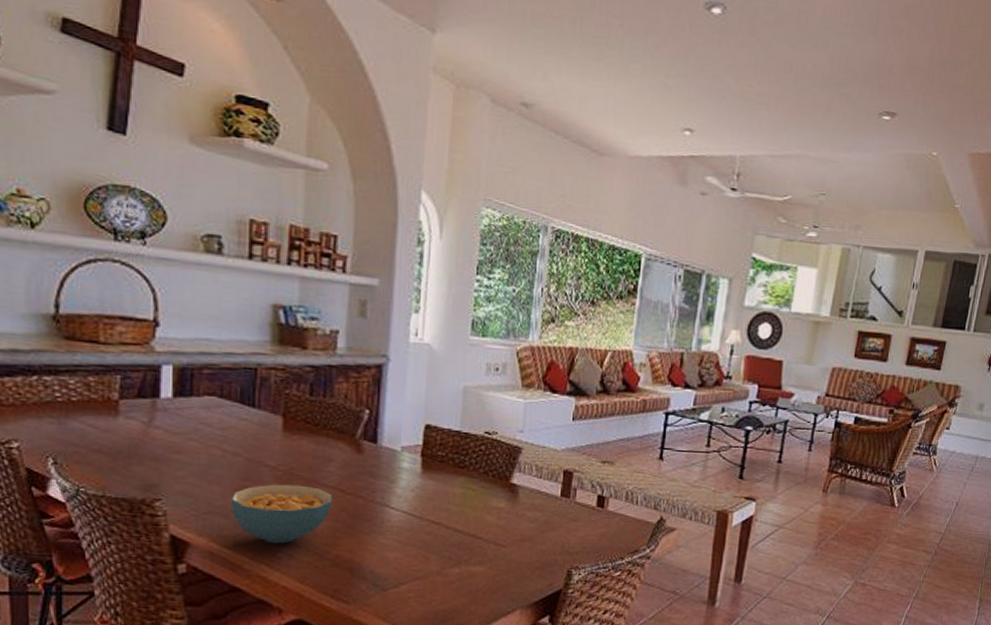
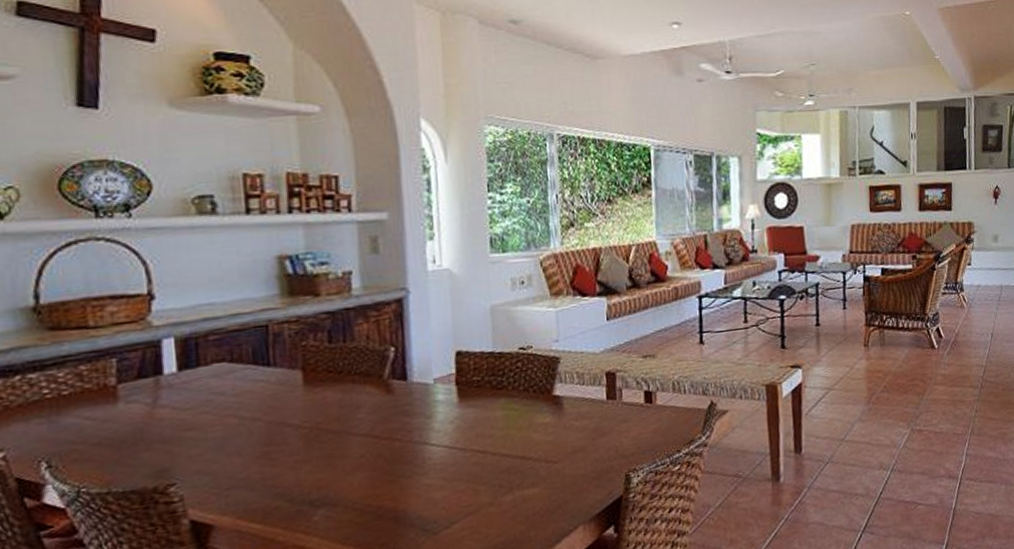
cereal bowl: present [230,484,332,544] -> none [254,438,367,508]

